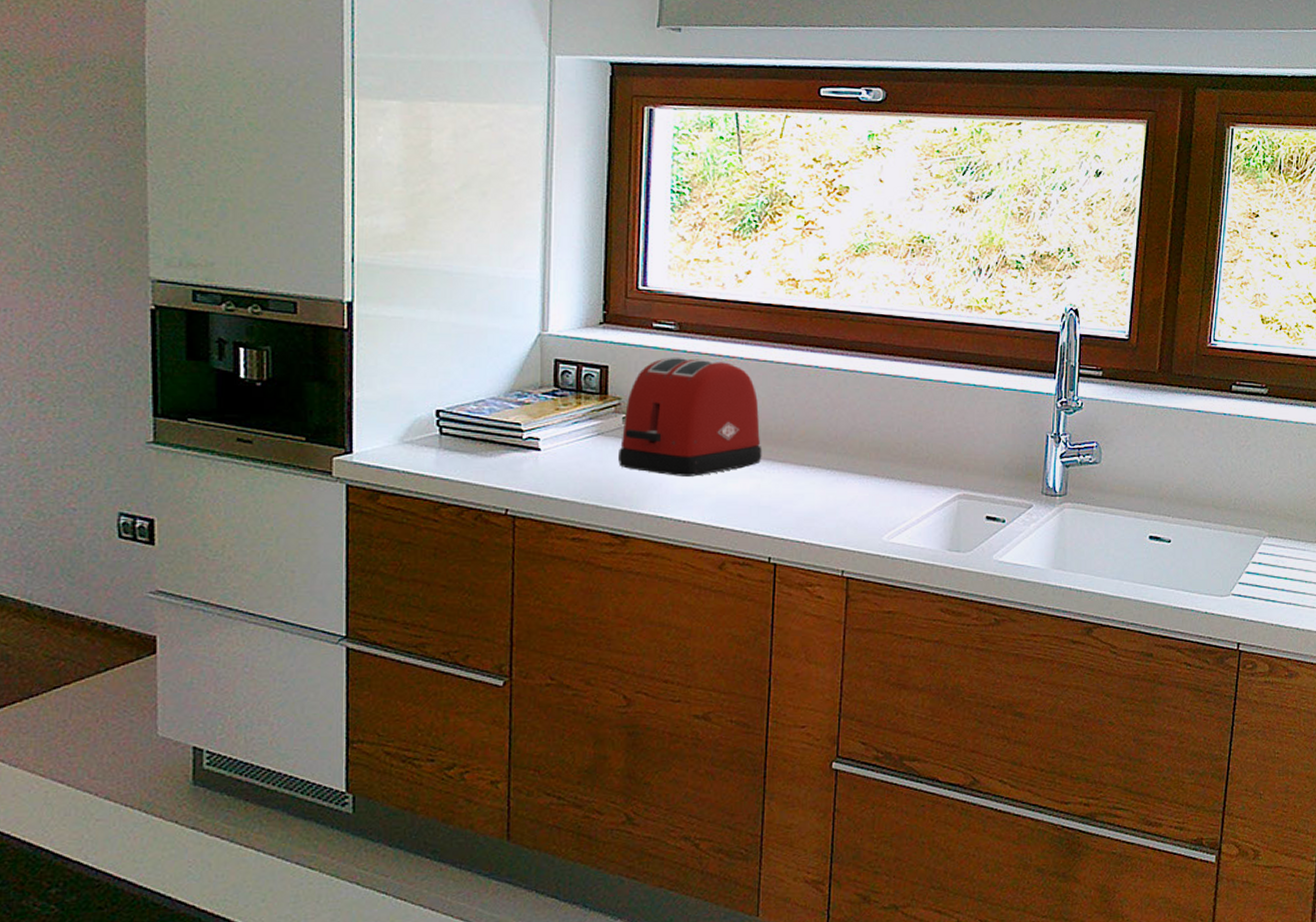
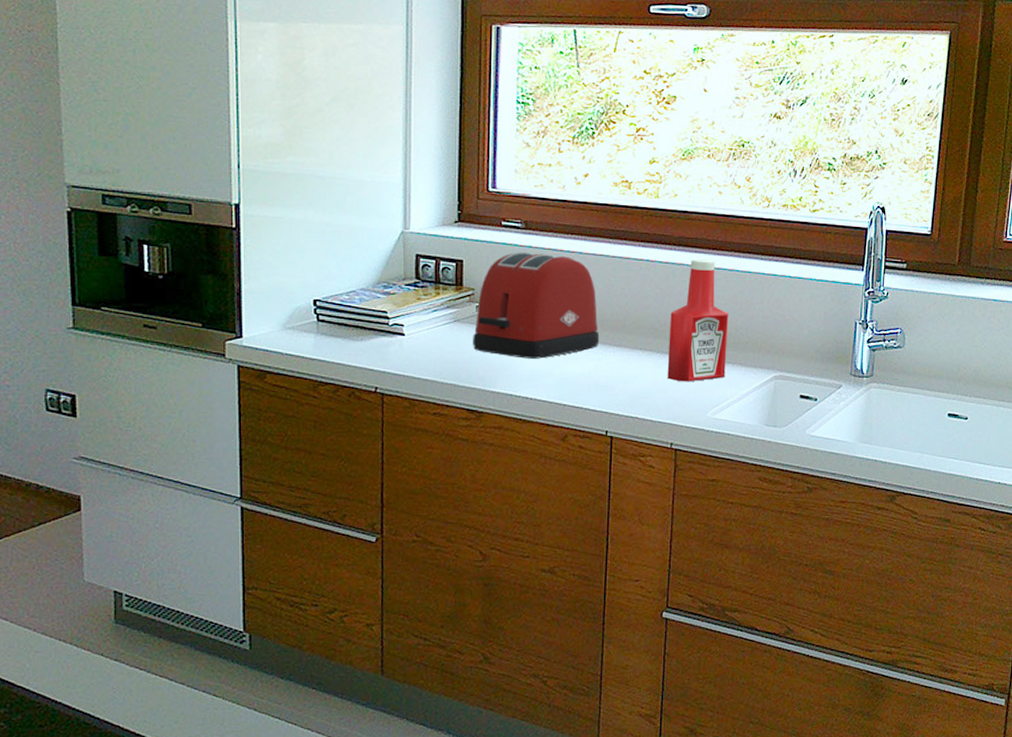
ketchup bottle: none [838,366,907,502] -> present [667,259,729,382]

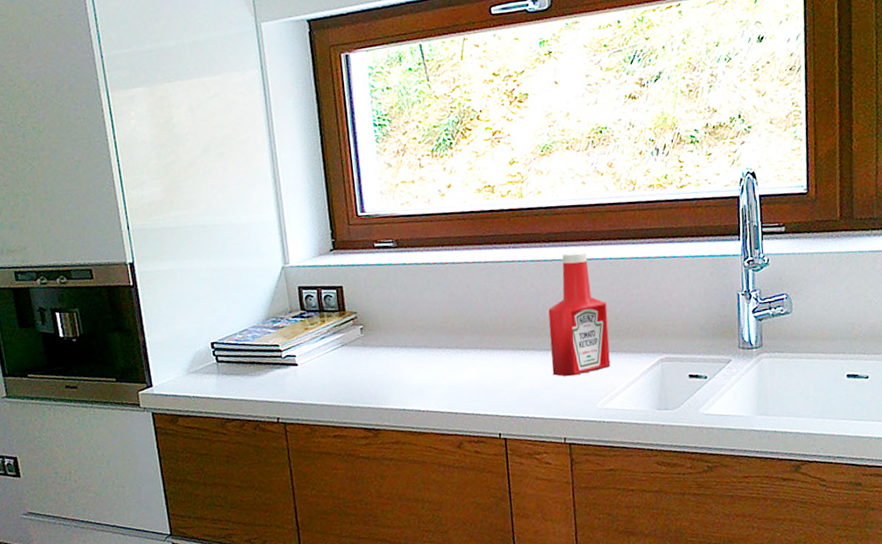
toaster: present [473,251,600,359] -> none [361,268,482,373]

